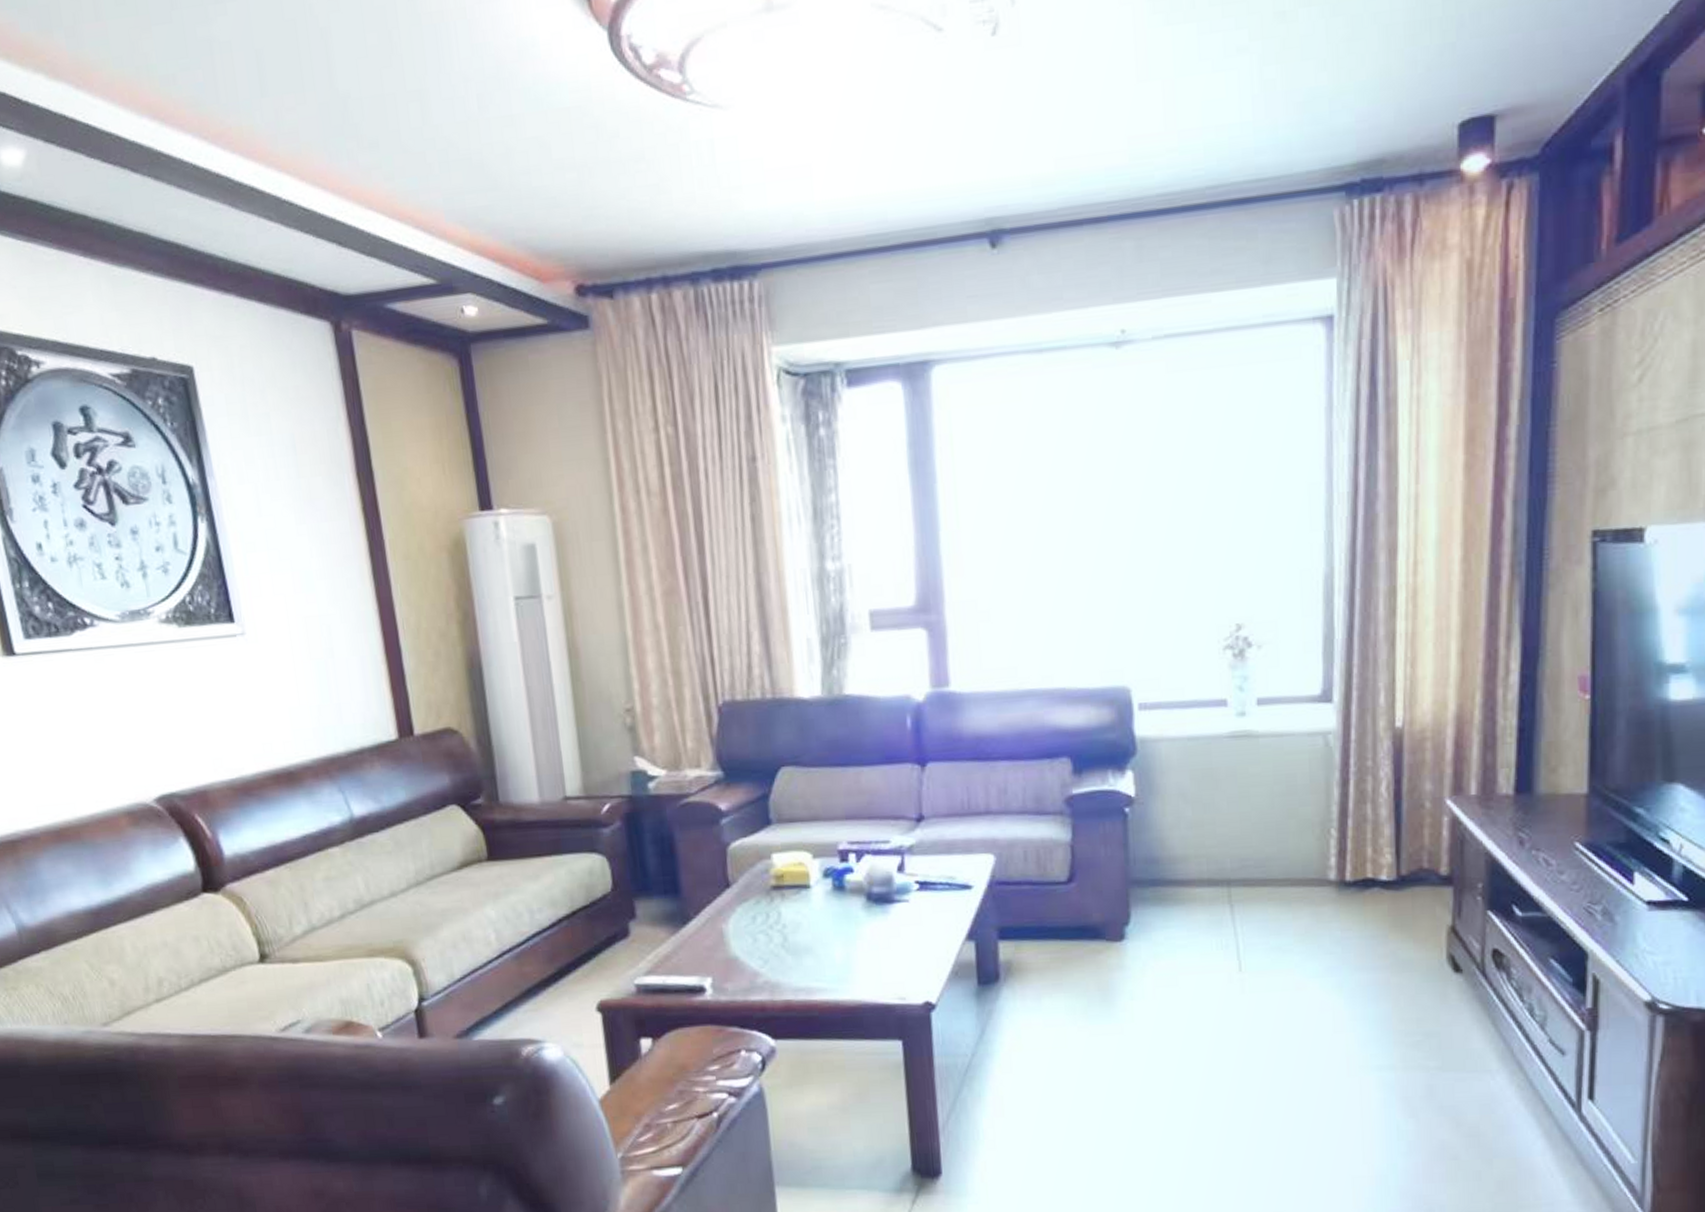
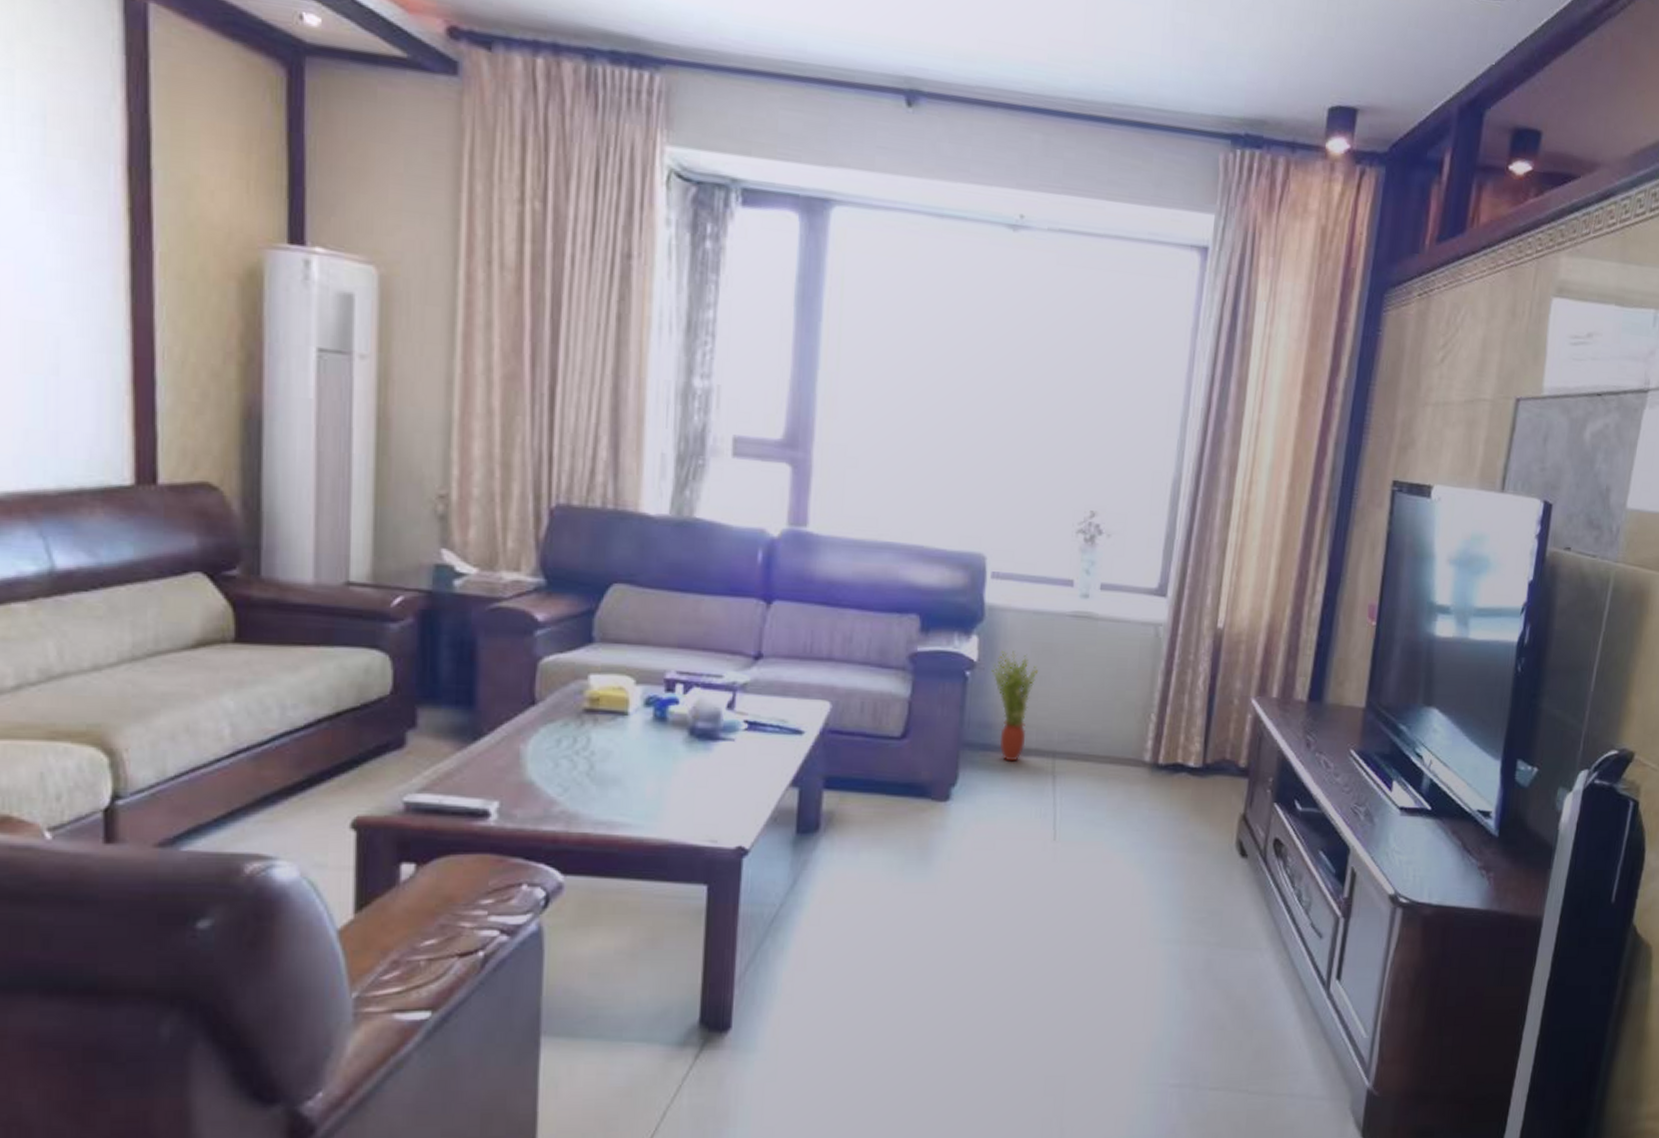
potted plant: none [1151,781,1201,895] -> present [991,650,1039,762]

